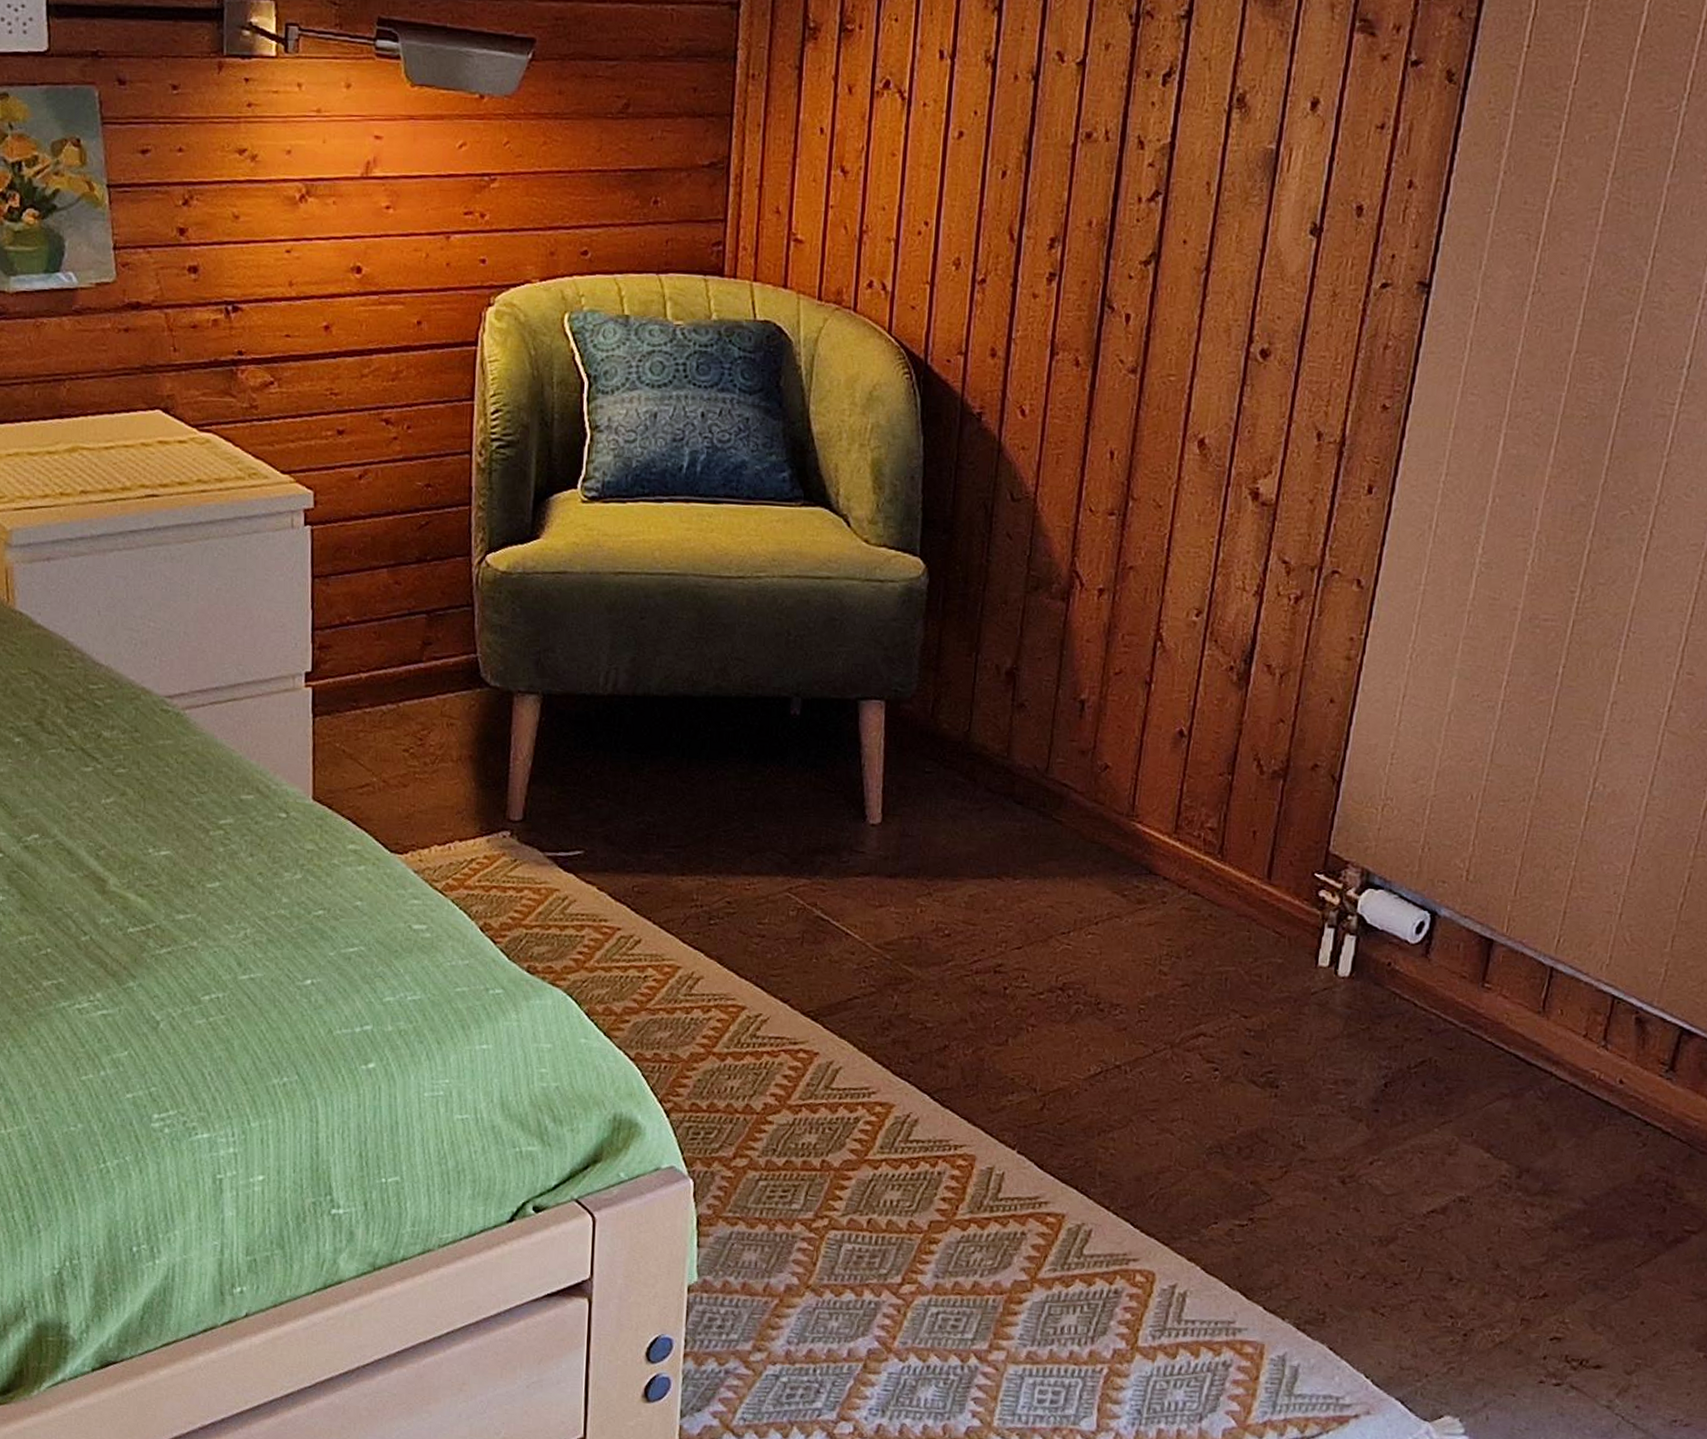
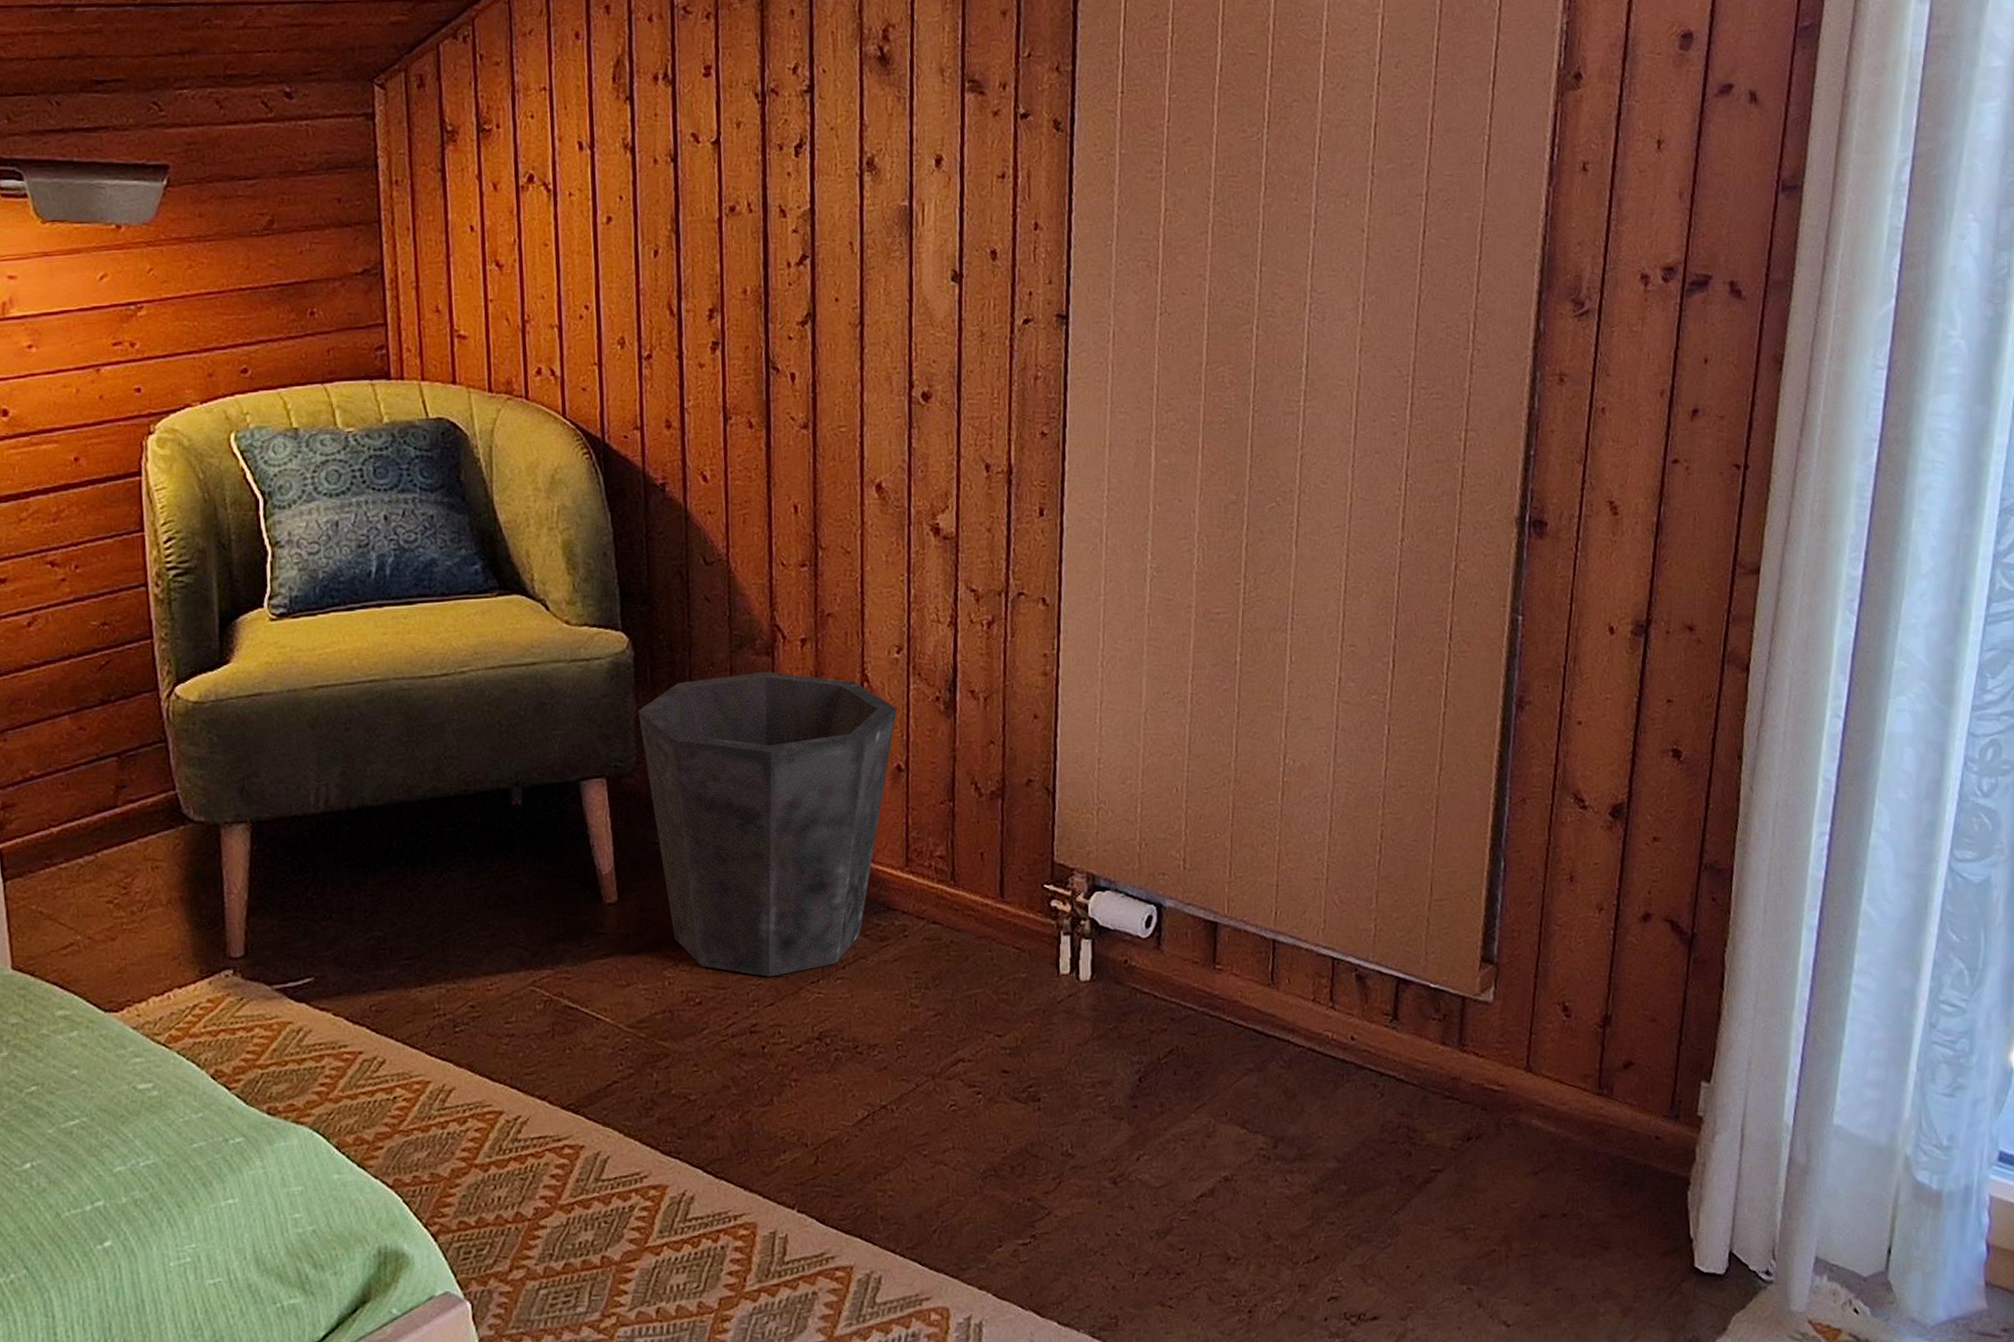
waste bin: none [924,616,1188,921] -> present [638,671,897,977]

